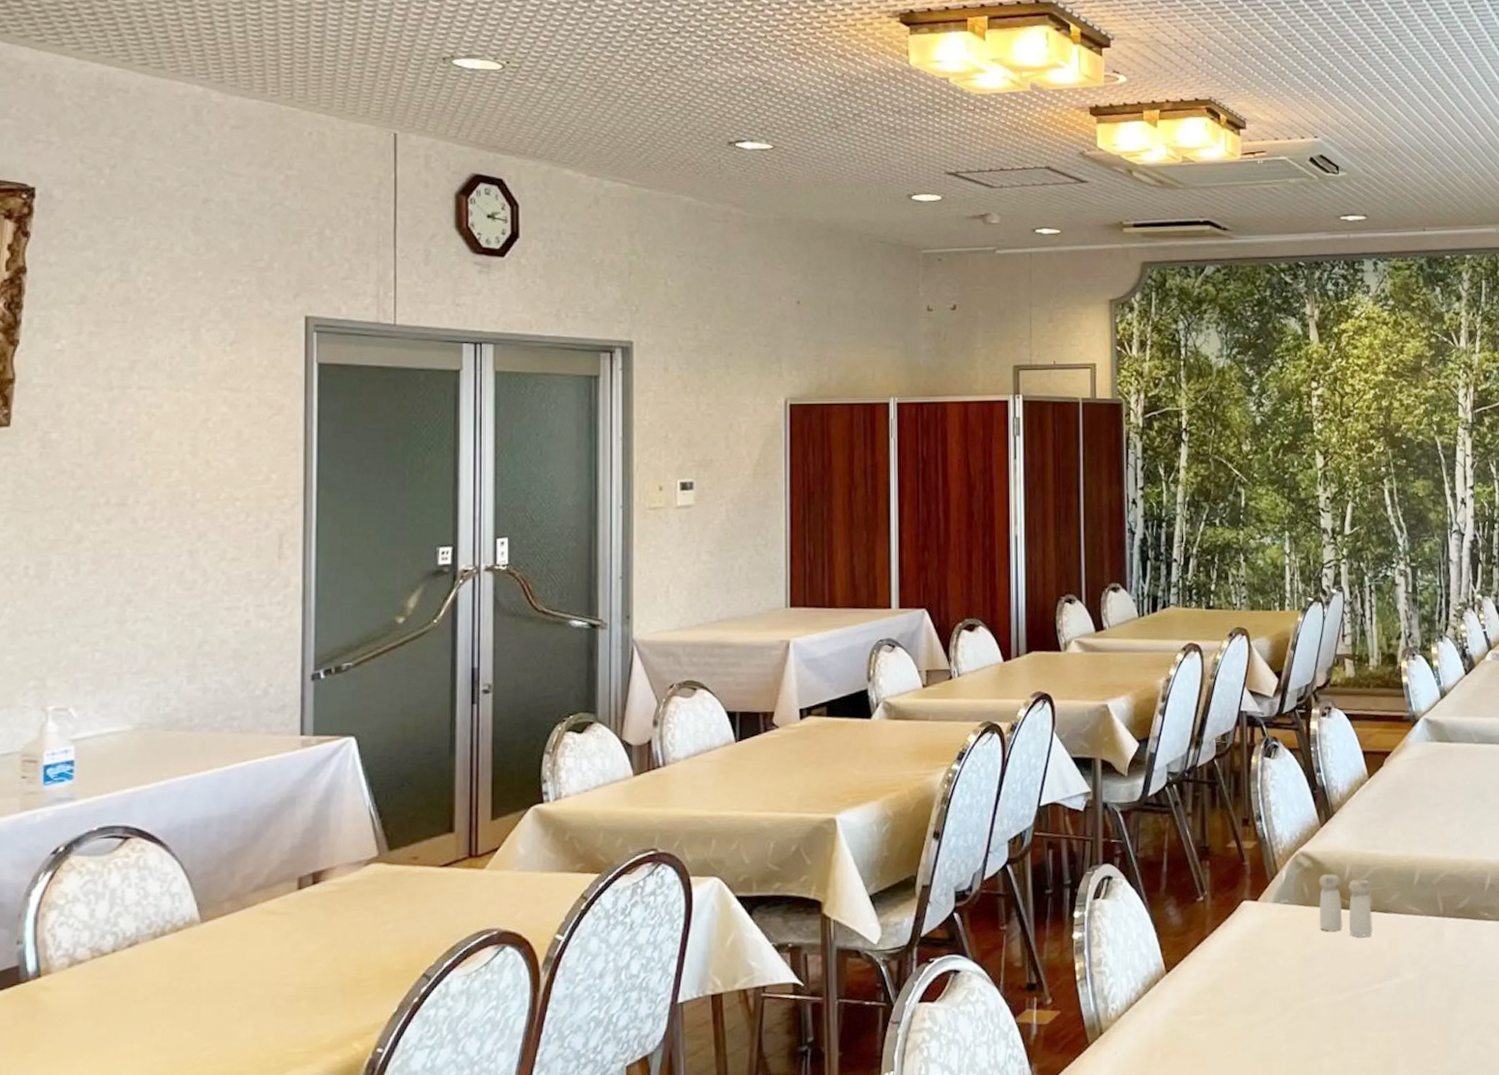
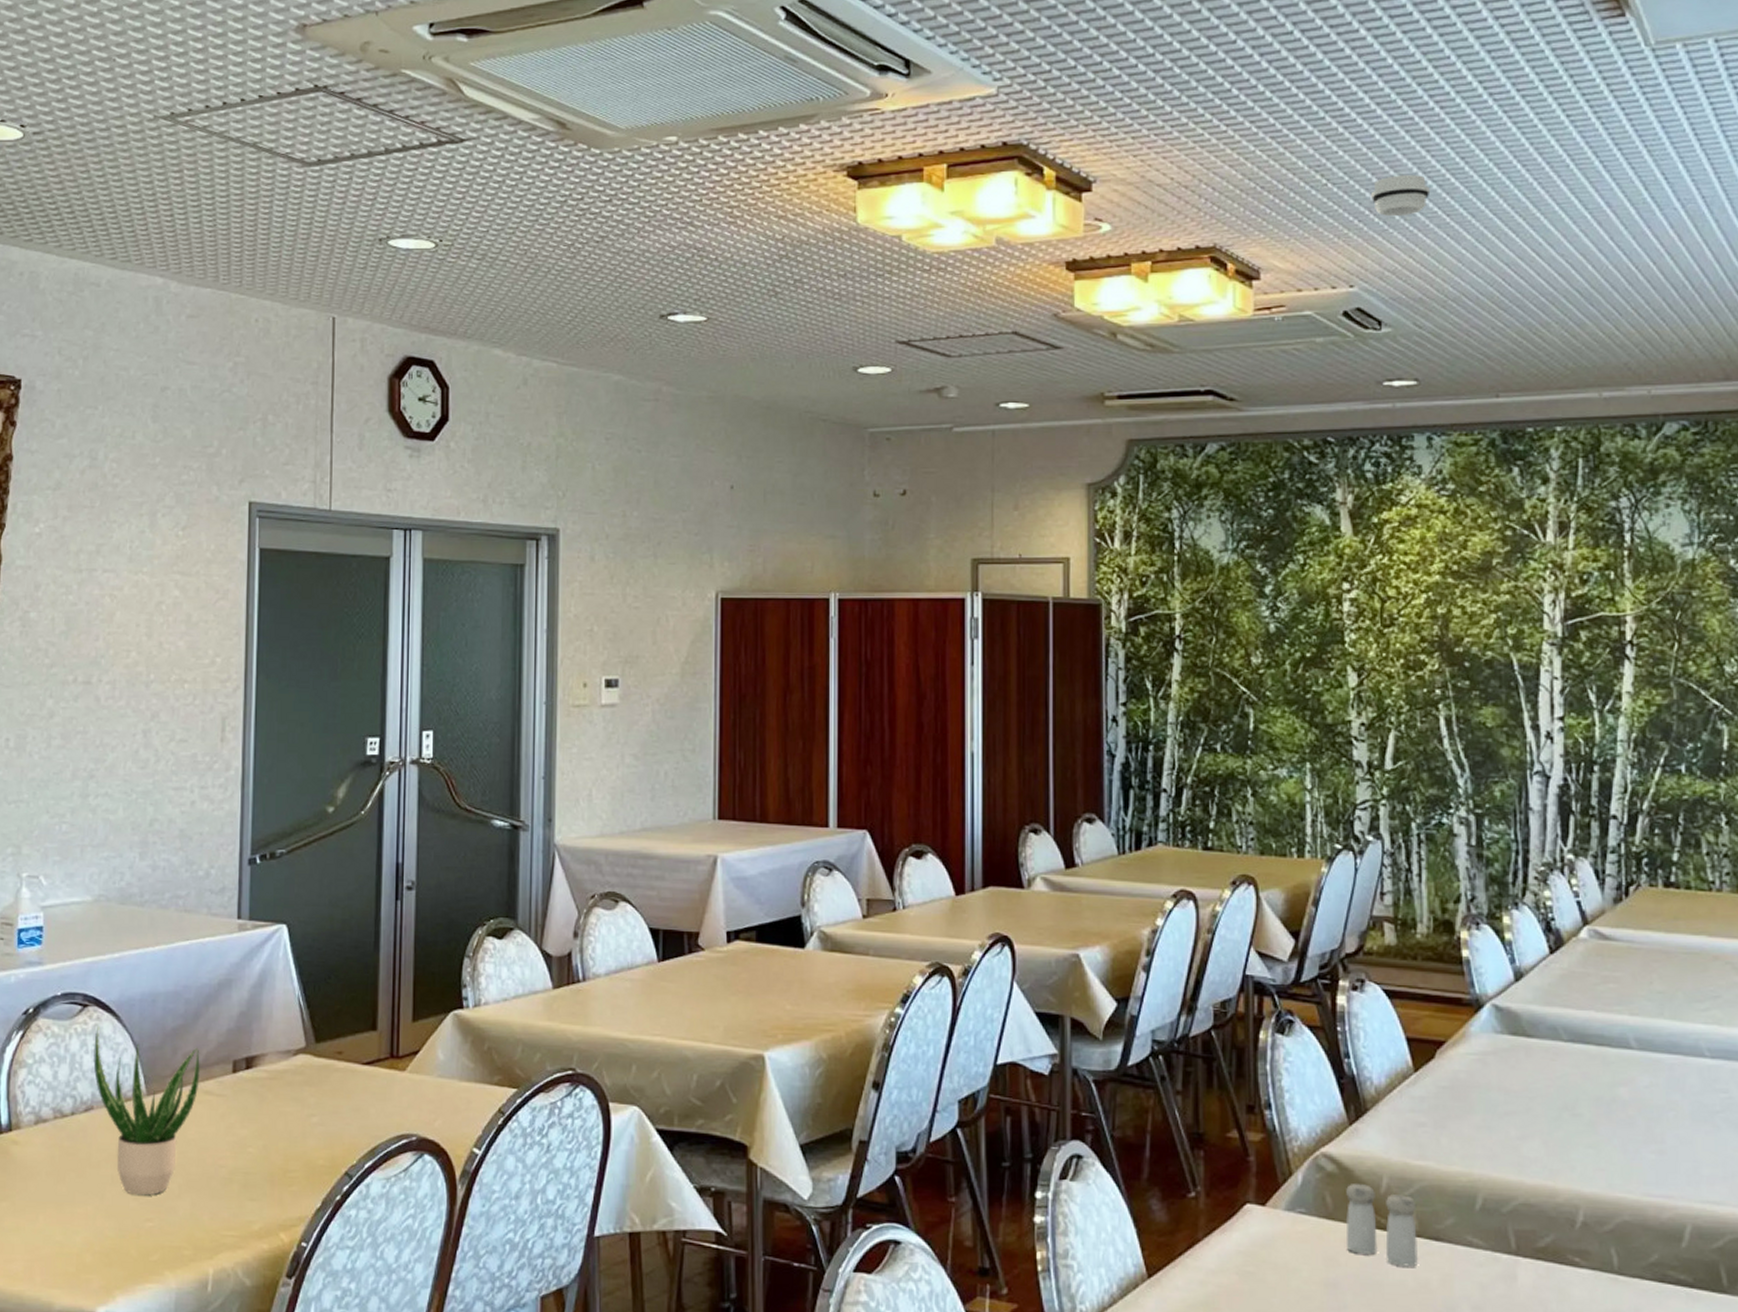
potted plant: none [137,857,261,1026] -> present [93,1025,200,1196]
smoke detector: none [1329,47,1374,81] -> present [1370,175,1431,217]

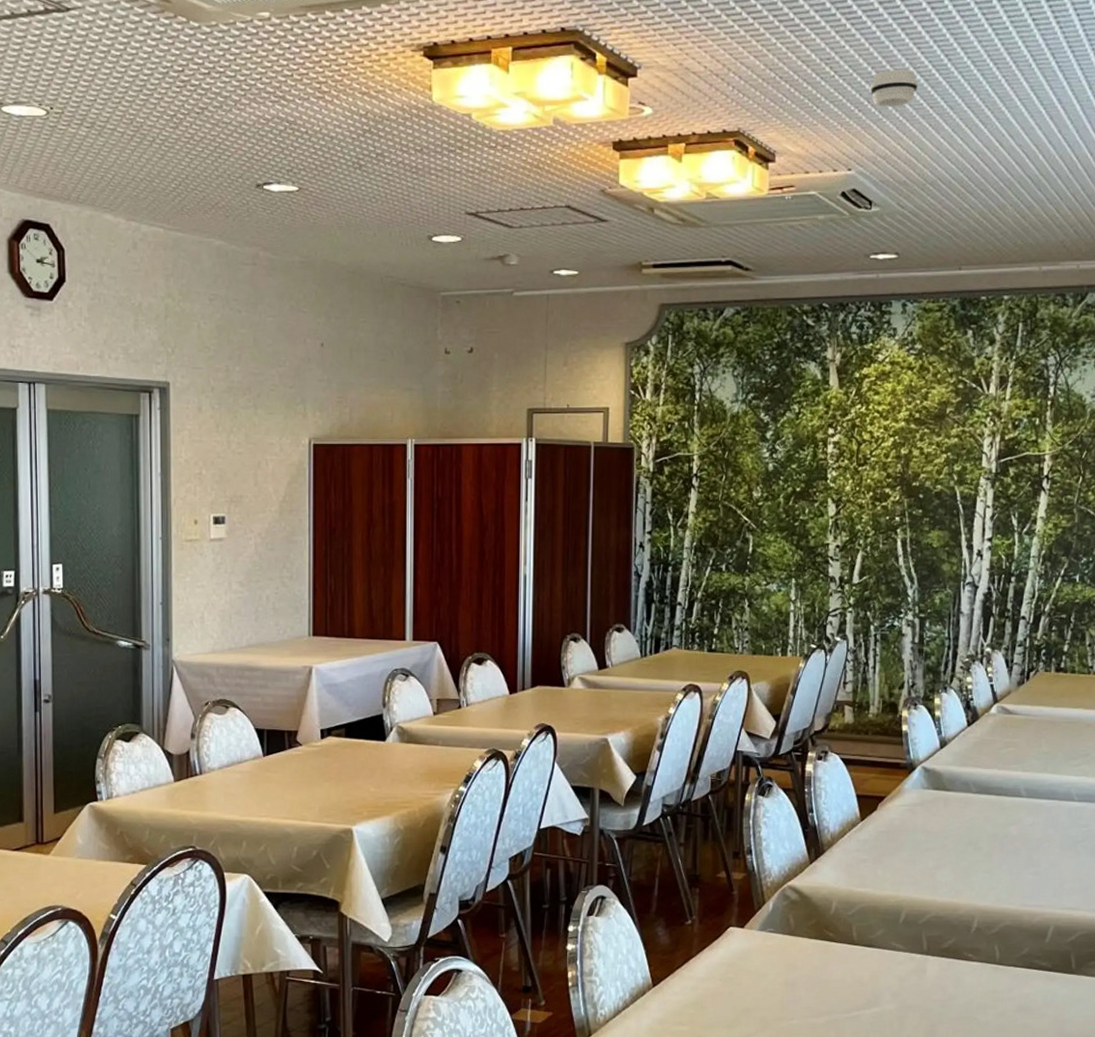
salt and pepper shaker: present [1345,1184,1418,1267] -> none [802,908,857,968]

